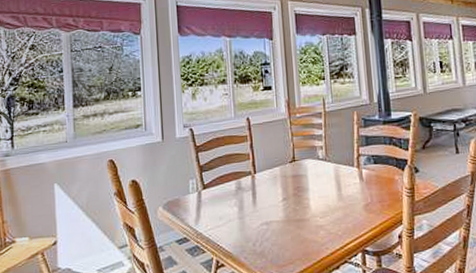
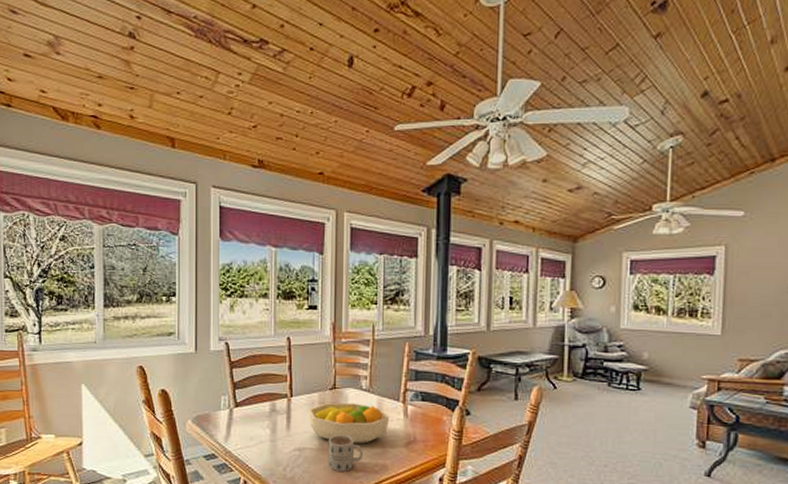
fruit bowl: none [272,172,347,212] -> present [308,402,390,444]
mug: none [292,204,326,241] -> present [328,434,363,473]

